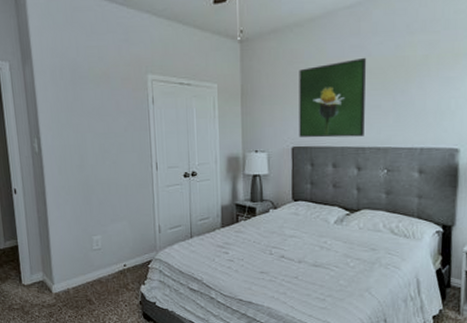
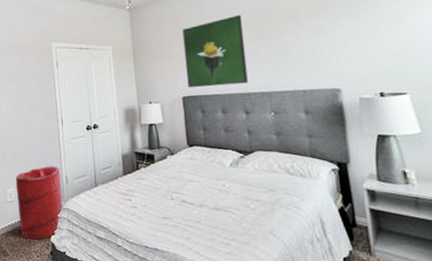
laundry hamper: none [102,214,155,289] -> present [15,166,63,240]

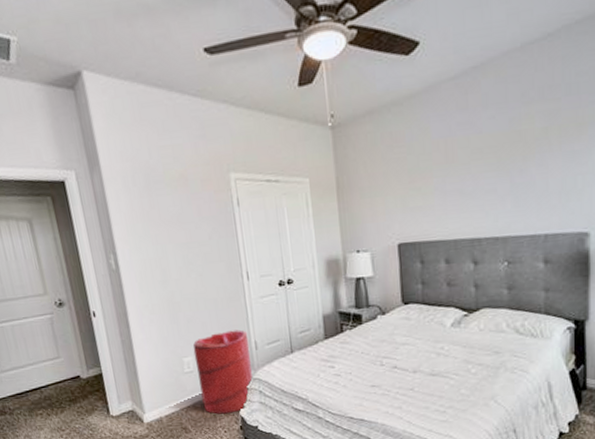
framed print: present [182,14,248,88] -> none [400,134,480,232]

